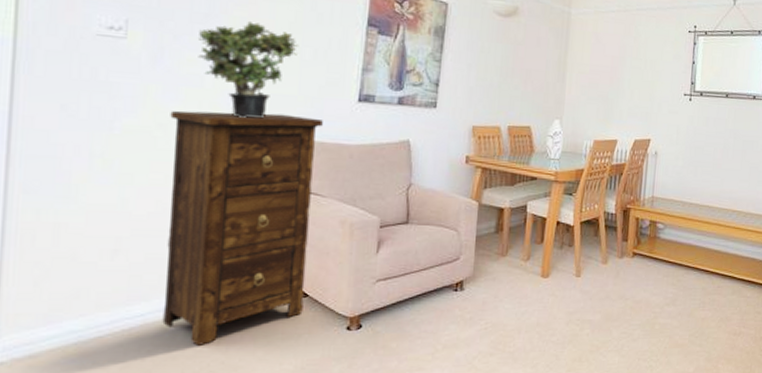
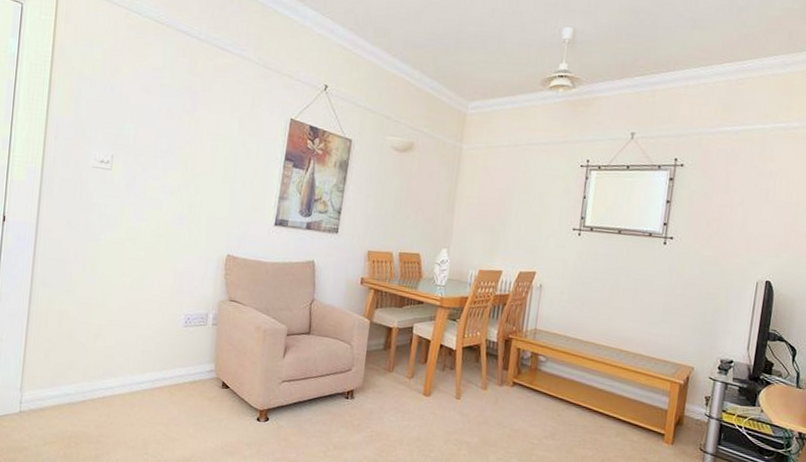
cabinet: present [162,110,323,346] -> none [125,227,247,418]
potted plant: present [198,22,299,119] -> none [158,156,232,237]

